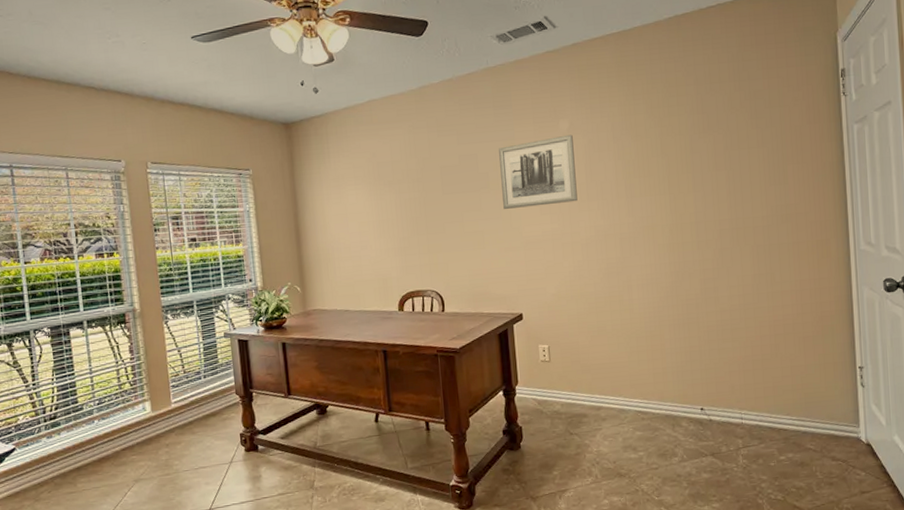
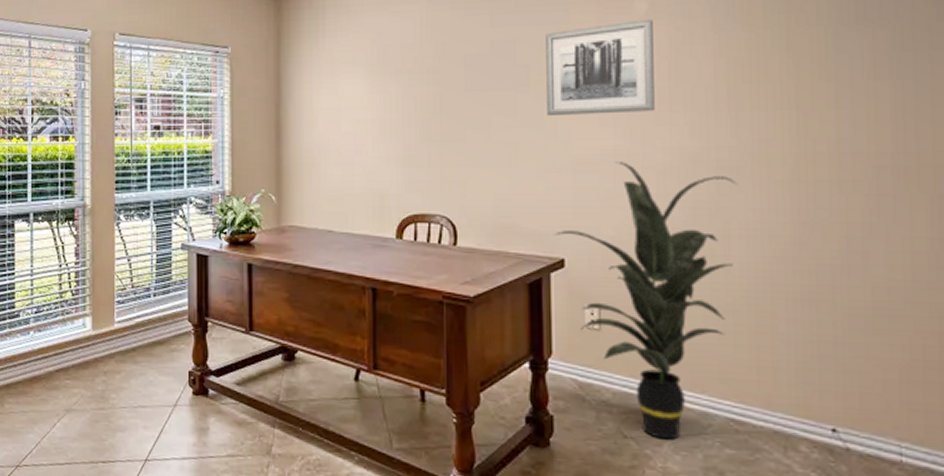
indoor plant: none [514,239,635,432] -> present [555,162,737,440]

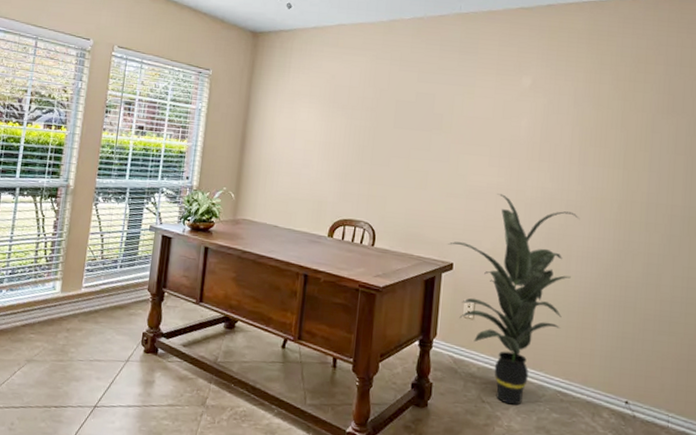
wall art: present [546,19,655,115] -> none [452,91,534,160]

